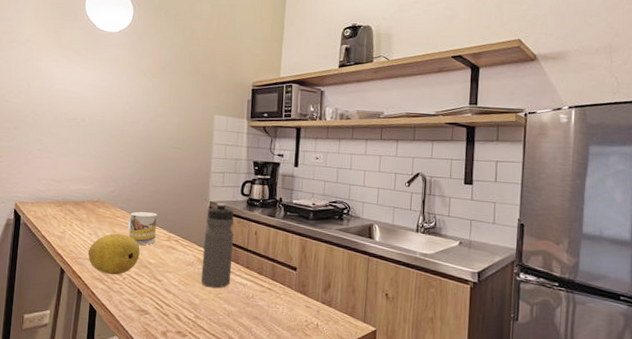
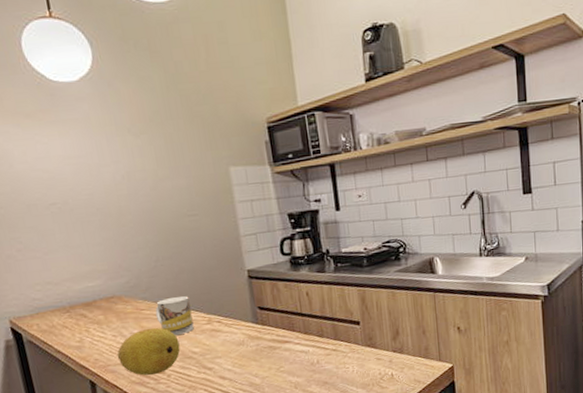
water bottle: present [200,203,234,289] -> none [247,268,291,364]

